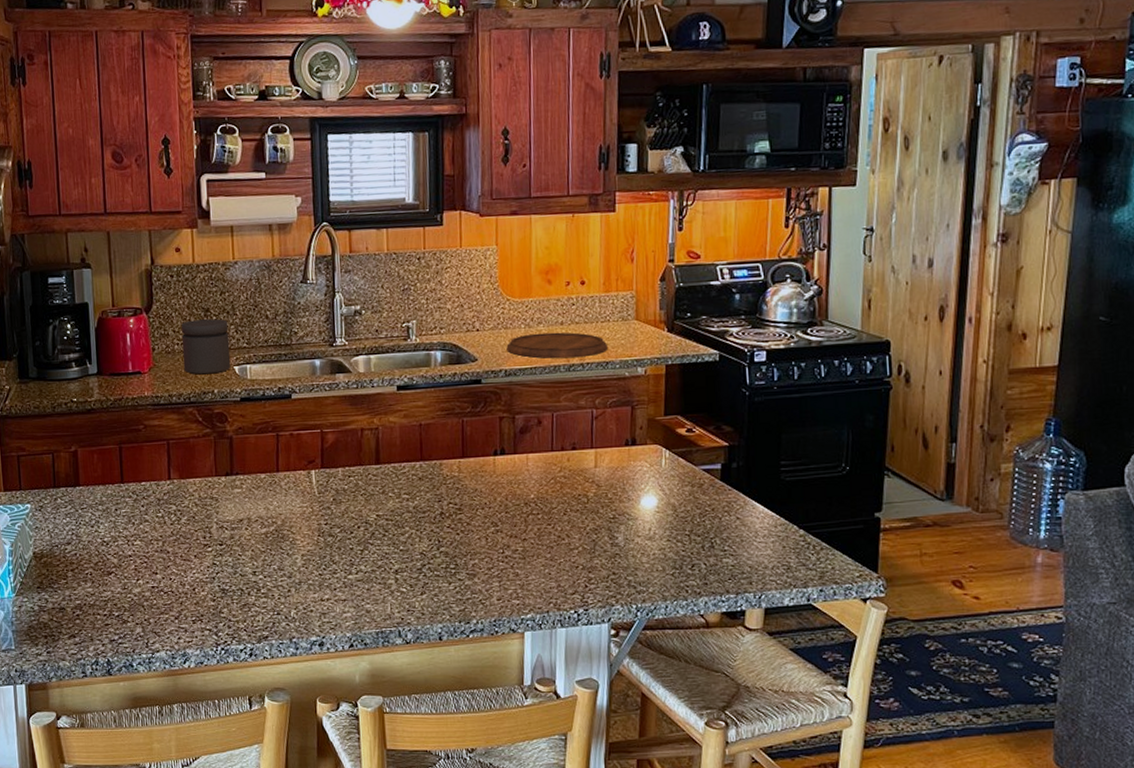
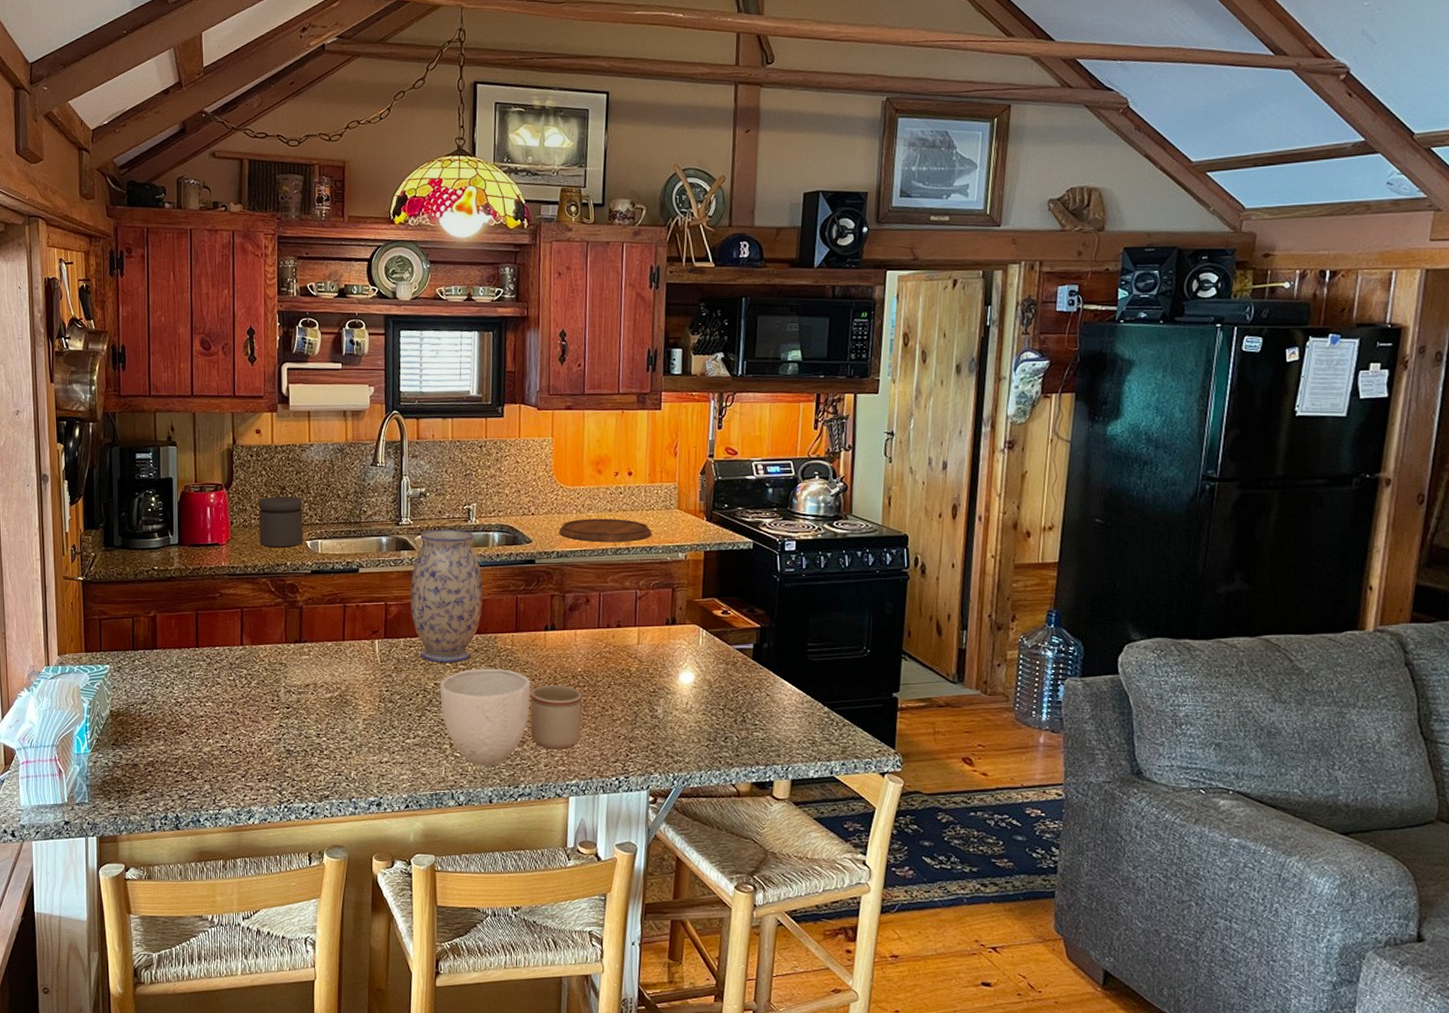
vase: none [347,349,427,493] -> present [410,530,483,663]
decorative bowl: none [382,497,481,601] -> present [439,668,531,765]
mug: none [480,513,537,582] -> present [530,684,582,750]

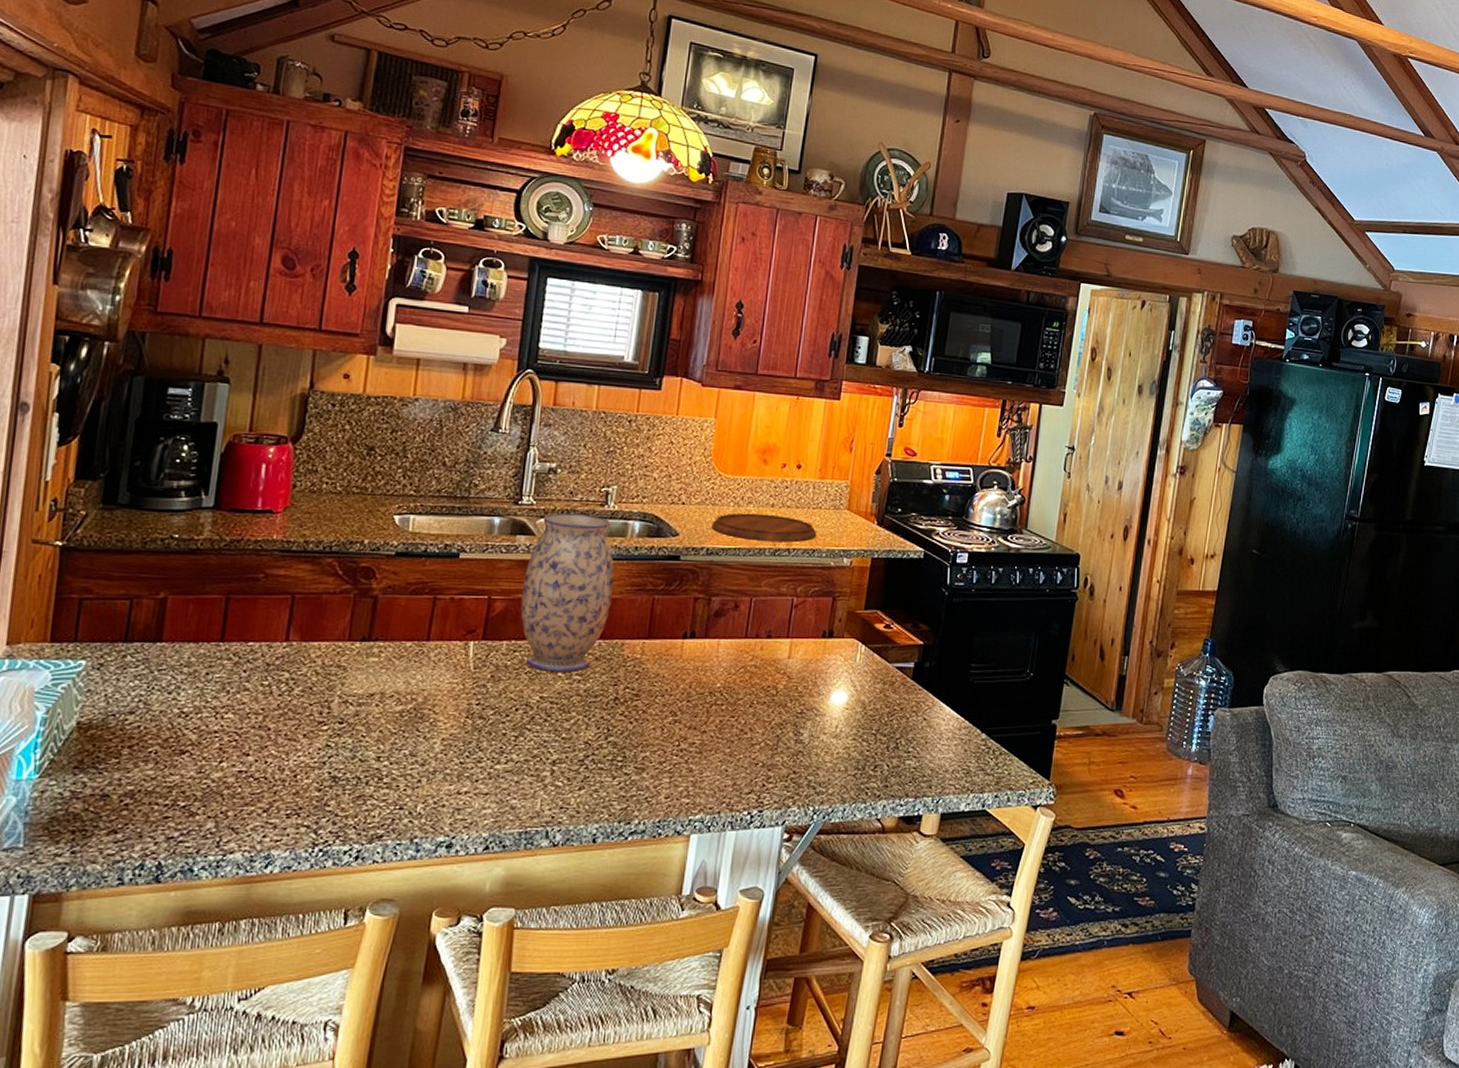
jar: present [258,496,304,548] -> none [329,457,395,522]
decorative bowl: present [439,668,531,765] -> none [545,680,660,797]
mug: present [530,684,582,750] -> none [652,702,718,779]

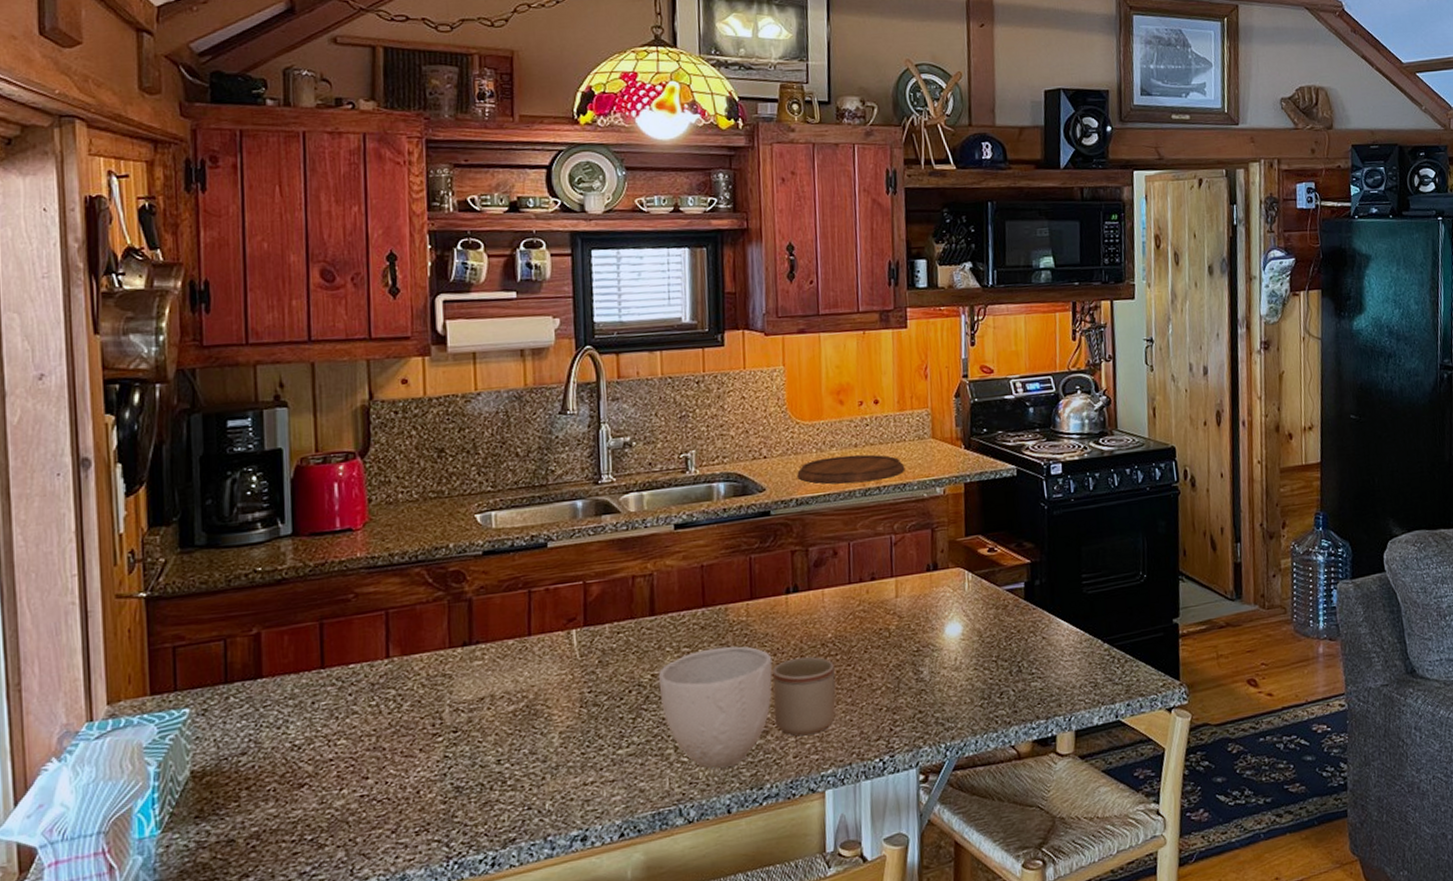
vase: present [520,513,615,673] -> none [615,483,709,649]
decorative bowl: none [545,680,660,797] -> present [658,646,773,769]
mug: none [652,702,718,779] -> present [772,656,836,736]

